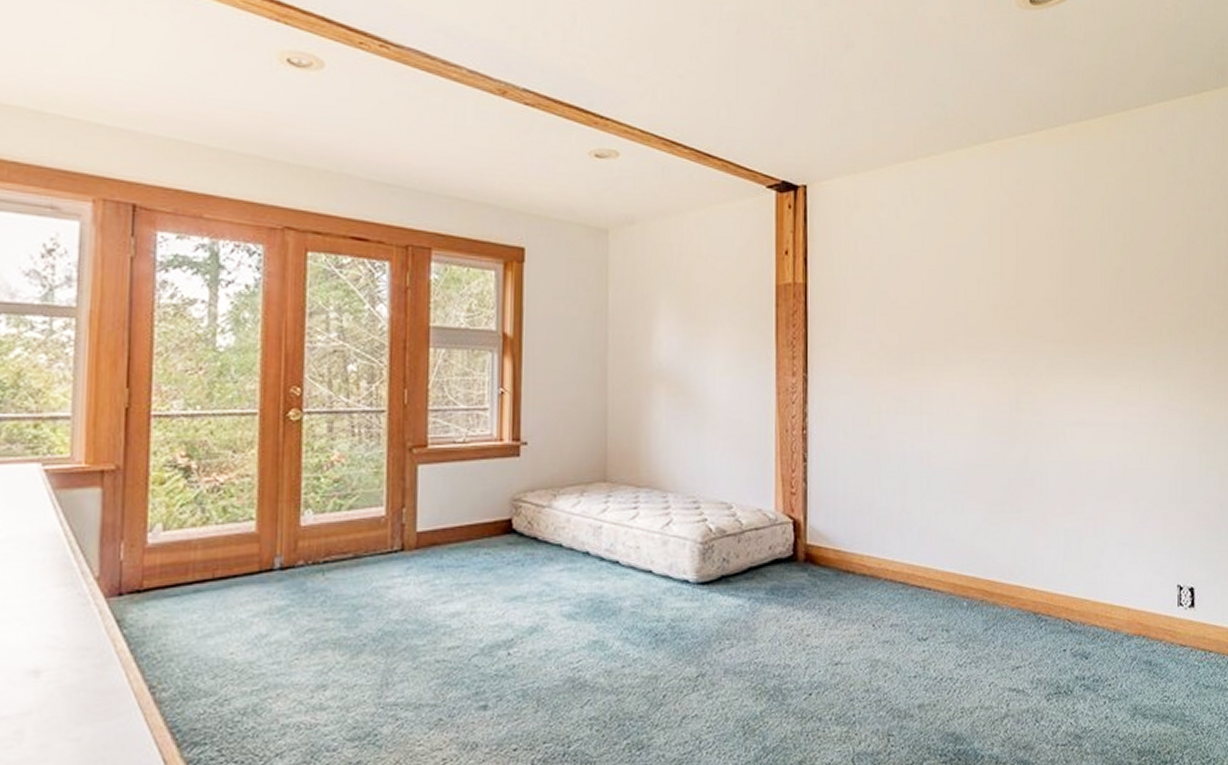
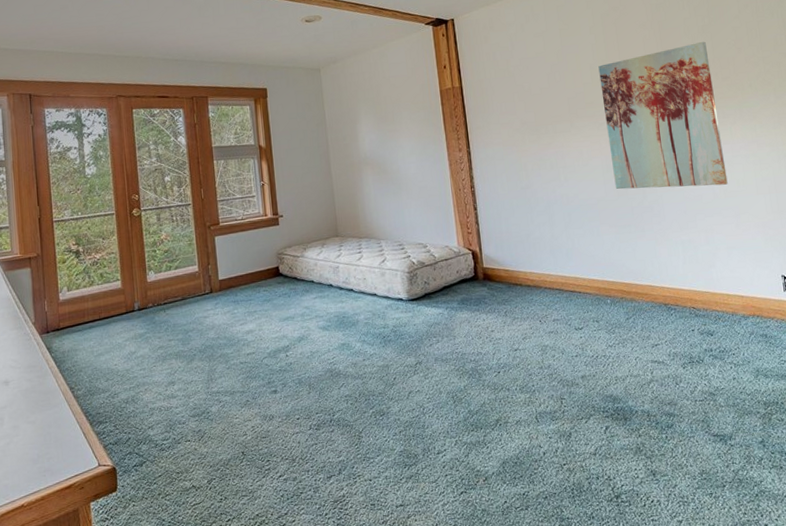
wall art: none [988,265,1129,459] -> present [598,41,728,190]

